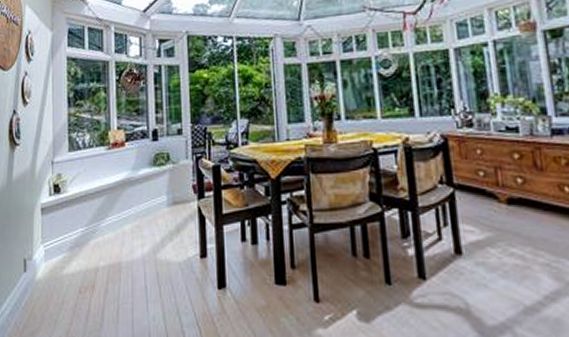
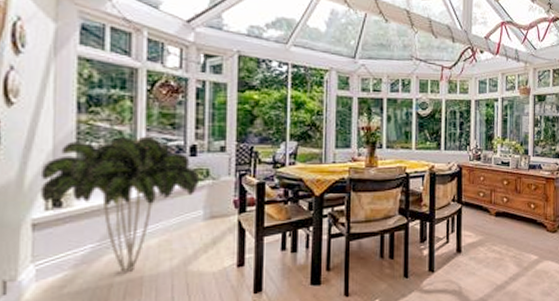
indoor plant: none [45,123,161,257] -> present [40,135,198,272]

